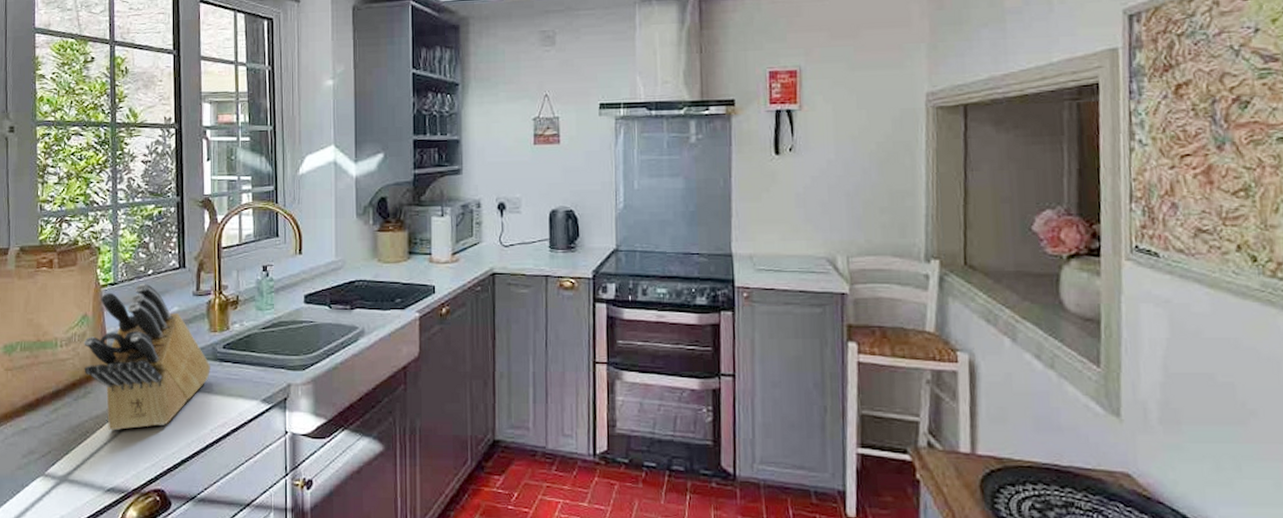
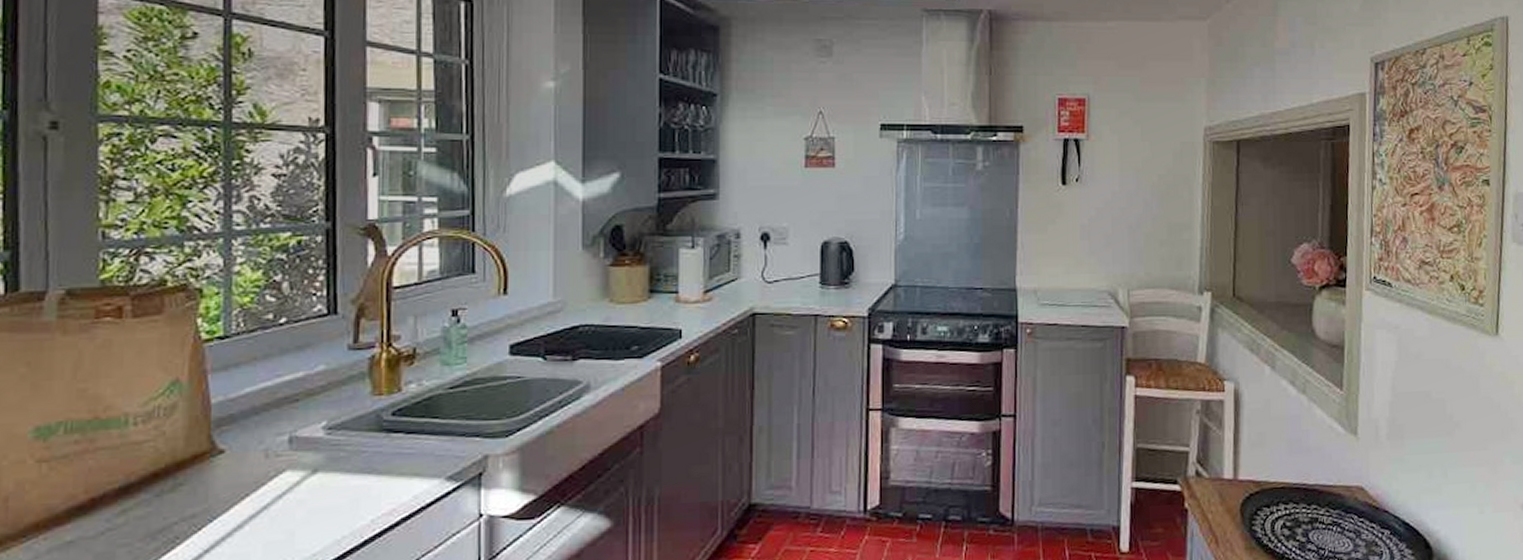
knife block: present [83,283,211,430] -> none [172,335,374,532]

